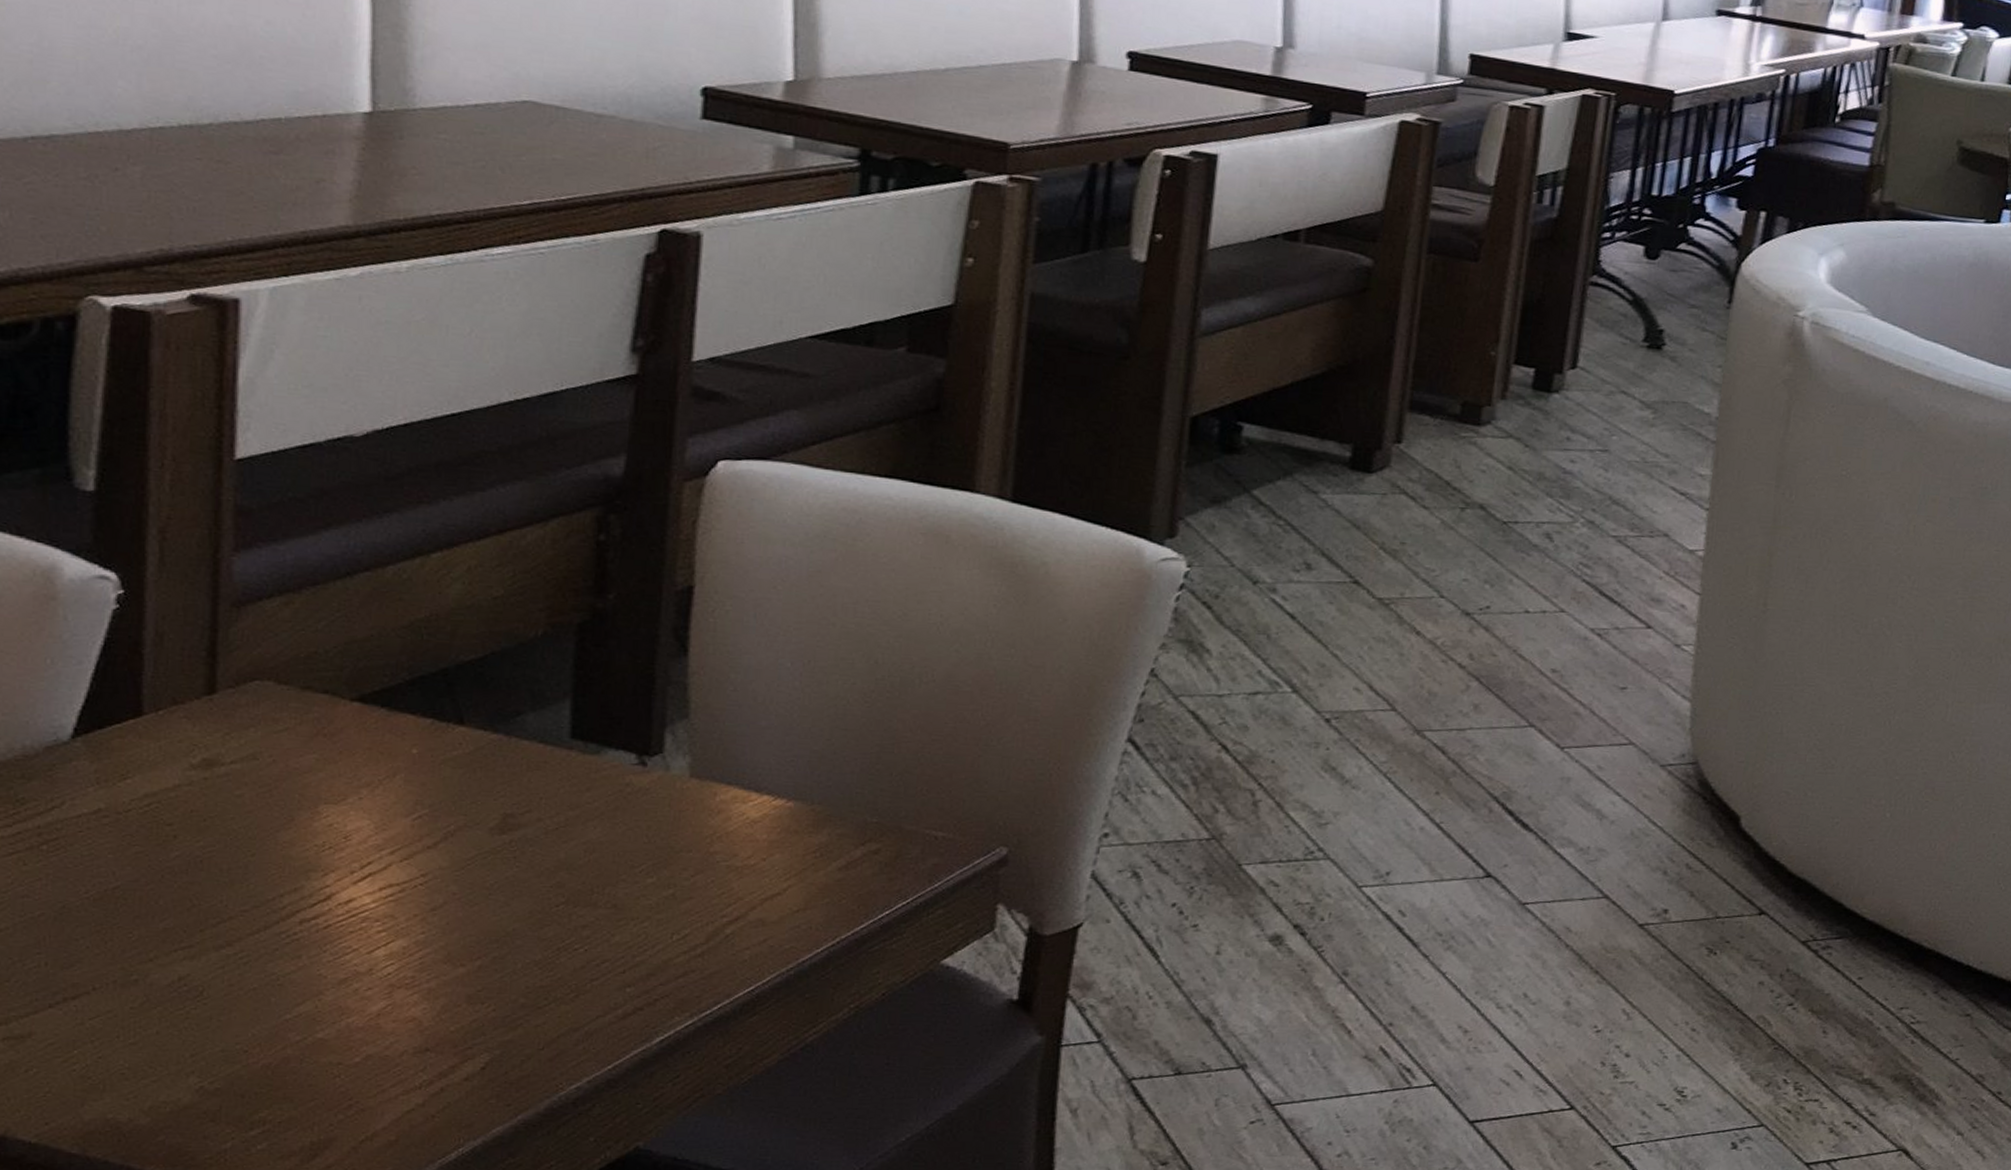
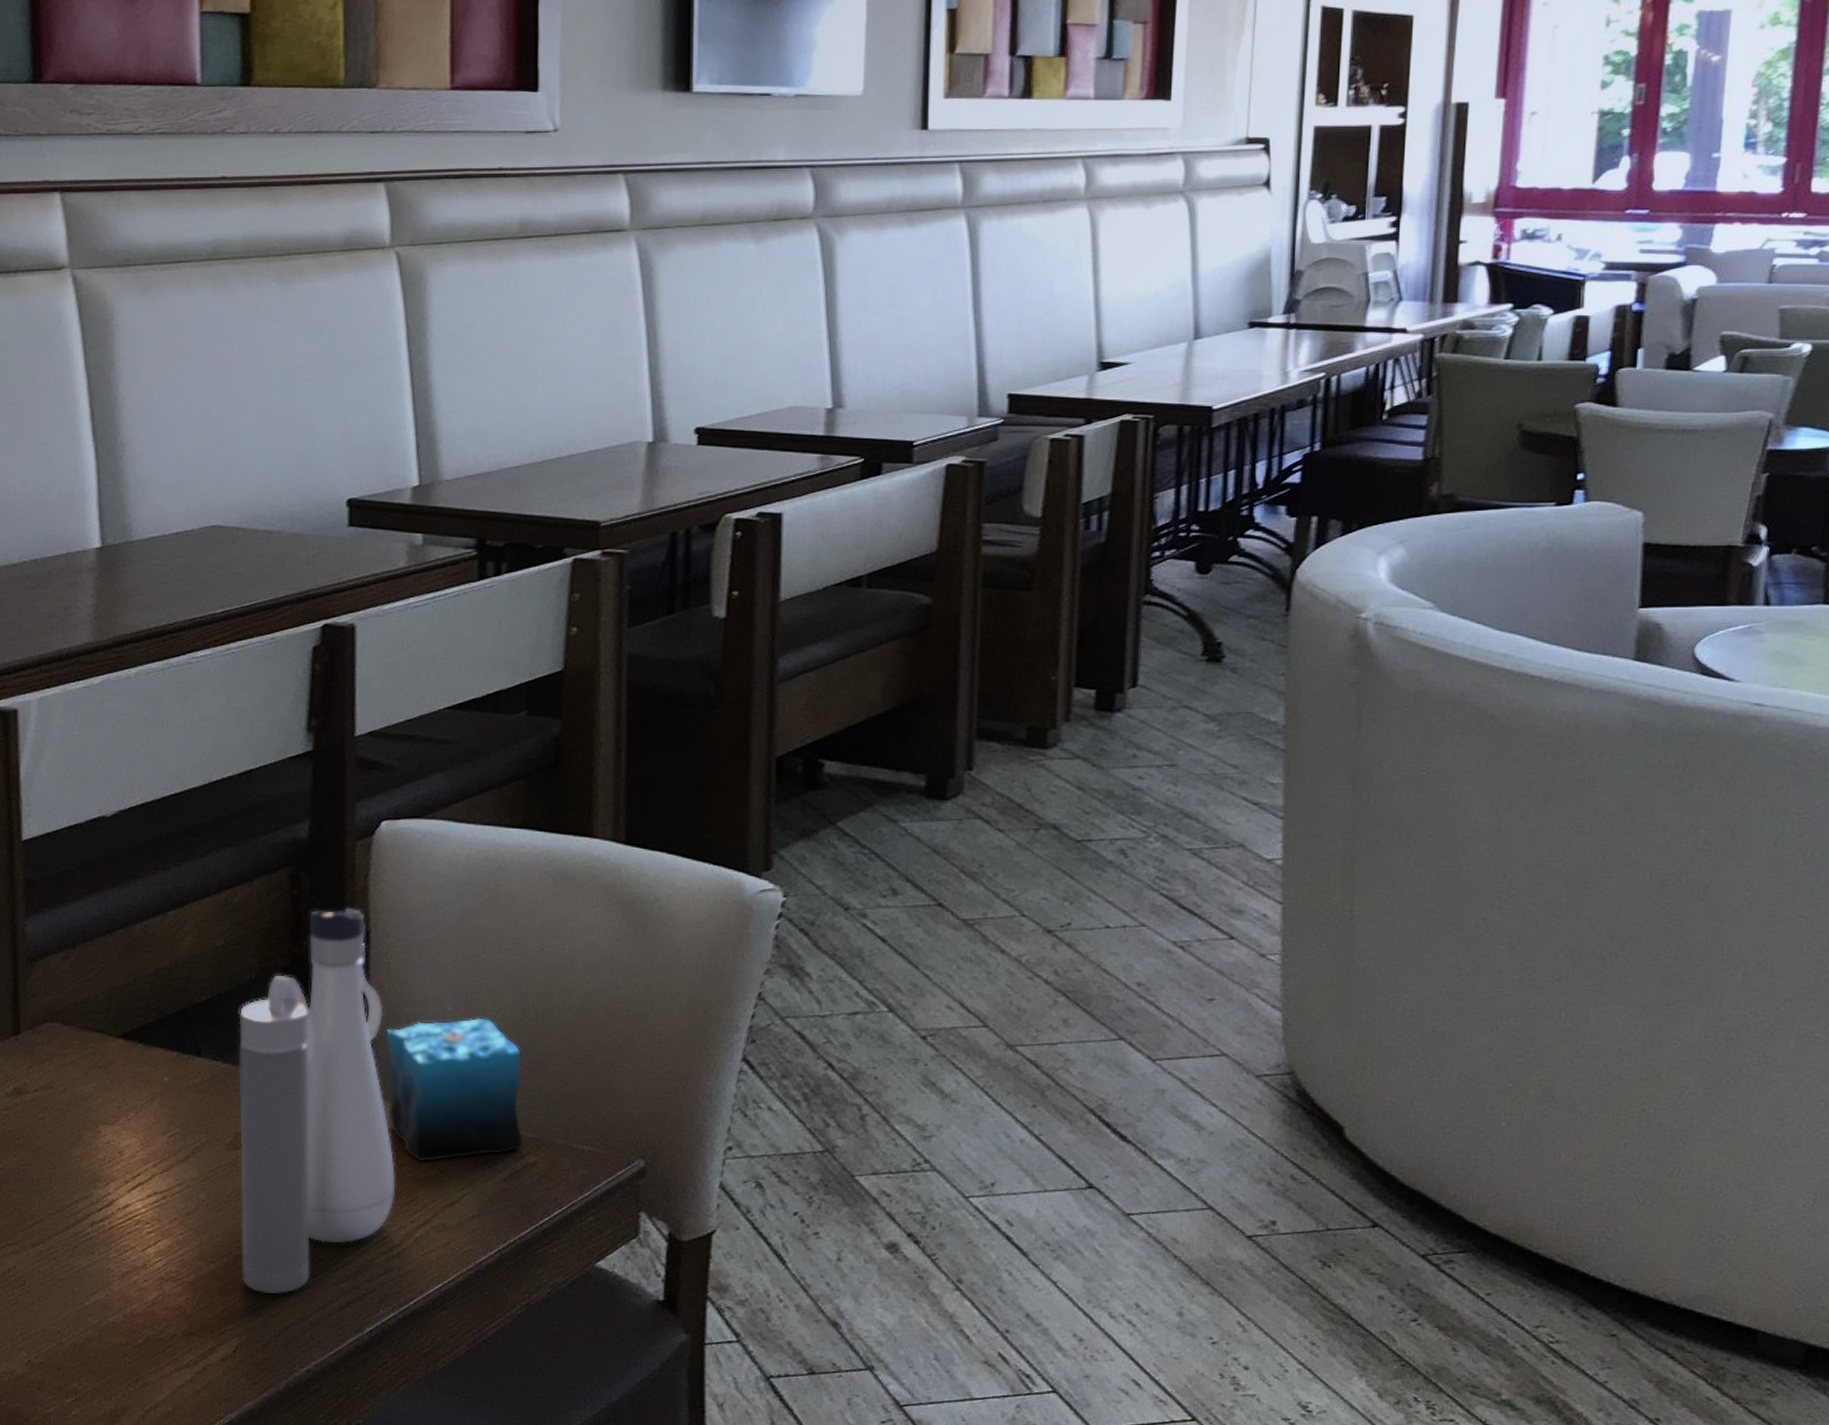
water bottle: none [500,557,706,1002] -> present [239,907,396,1295]
candle: none [700,674,871,850] -> present [385,1007,523,1163]

